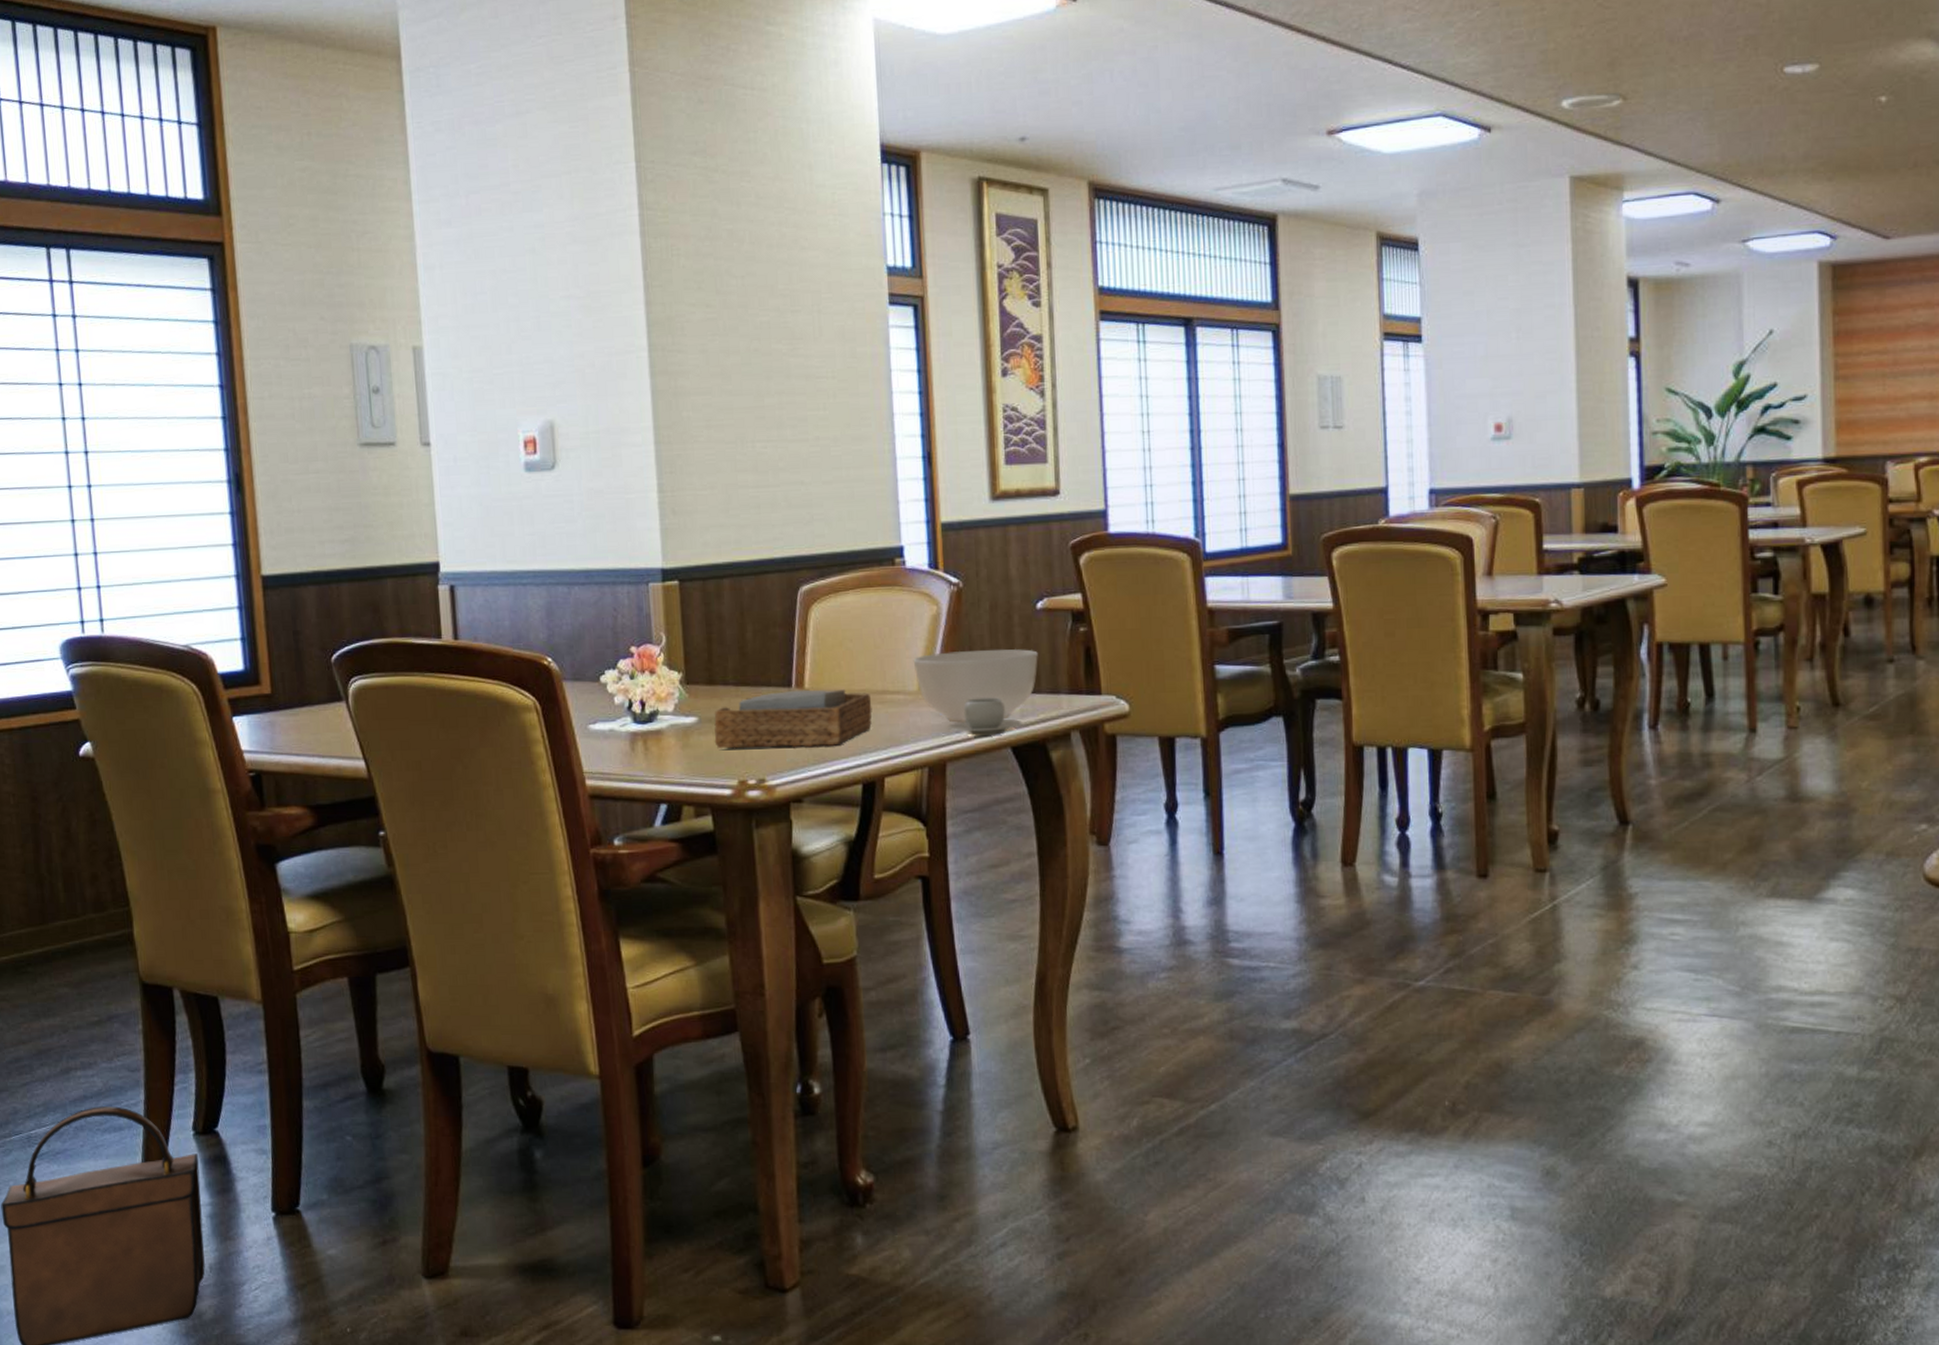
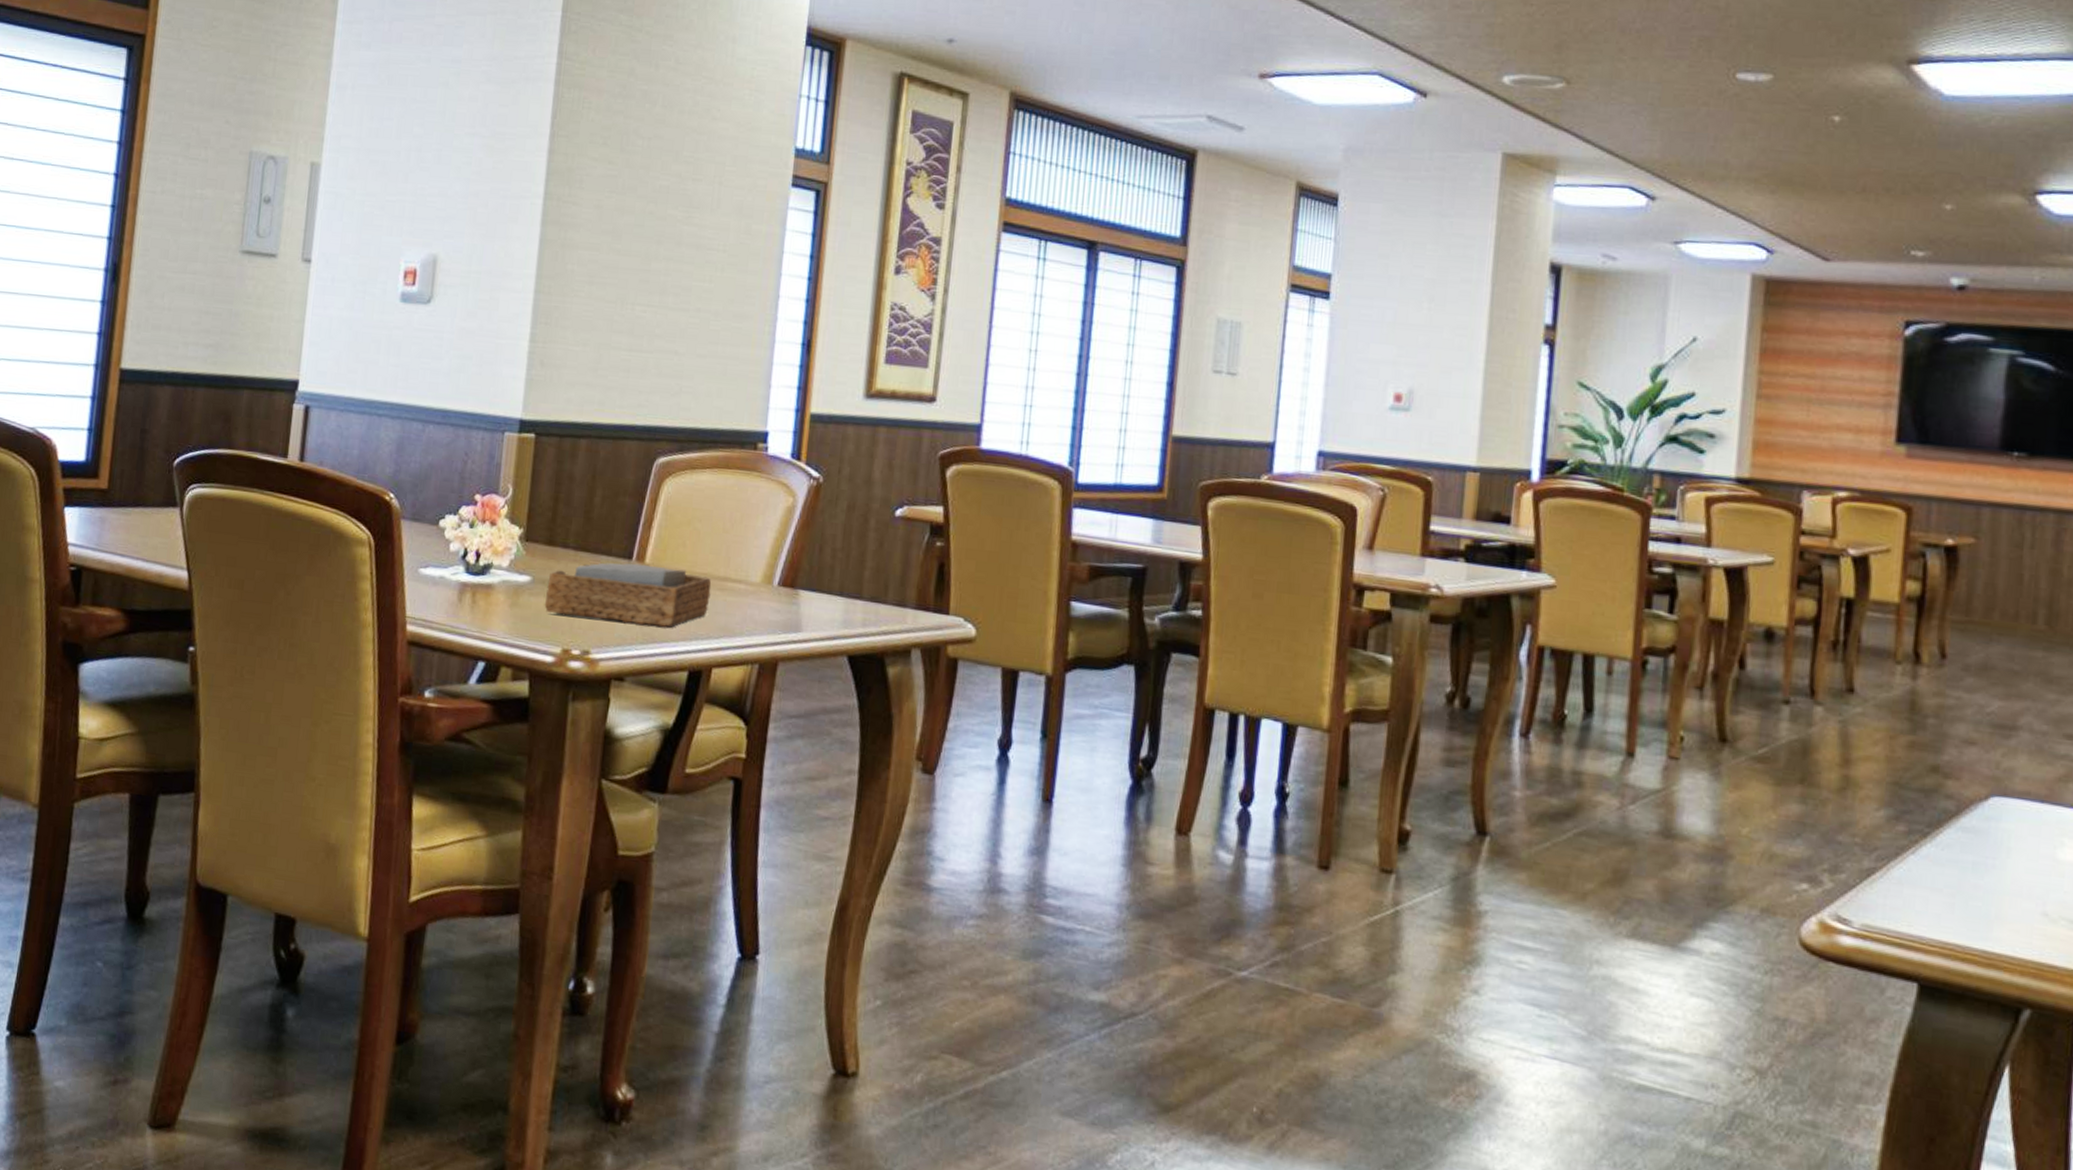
bowl: present [913,649,1038,723] -> none [760,546,890,626]
teacup: present [947,697,1023,736] -> none [784,599,863,641]

